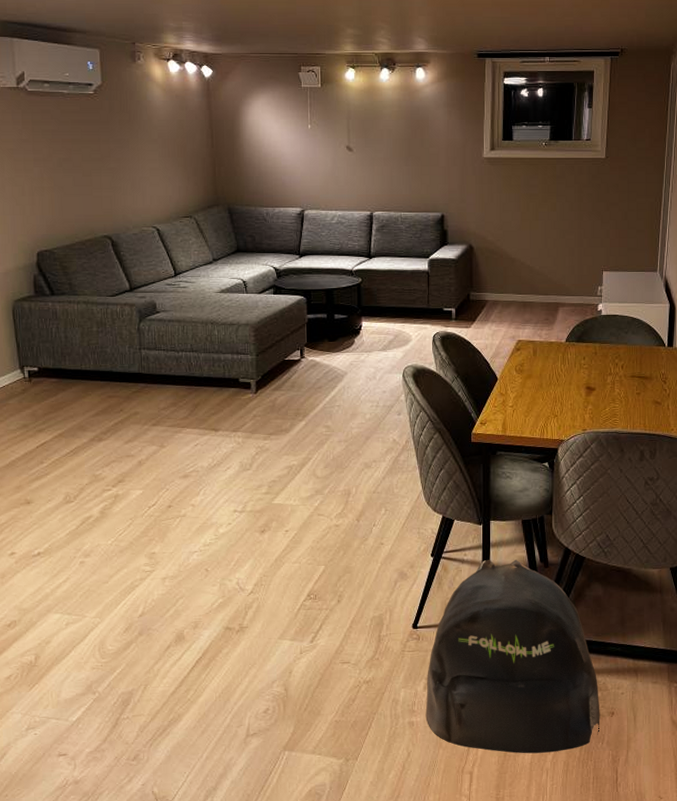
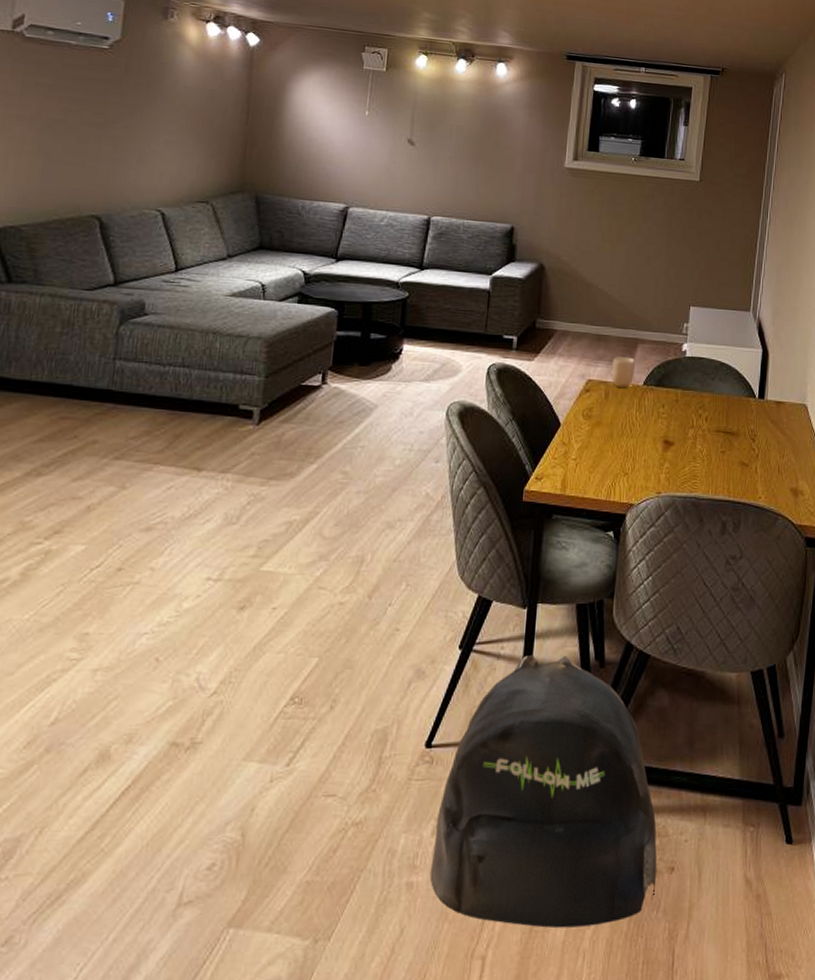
cup: none [538,319,558,346] -> present [612,356,636,389]

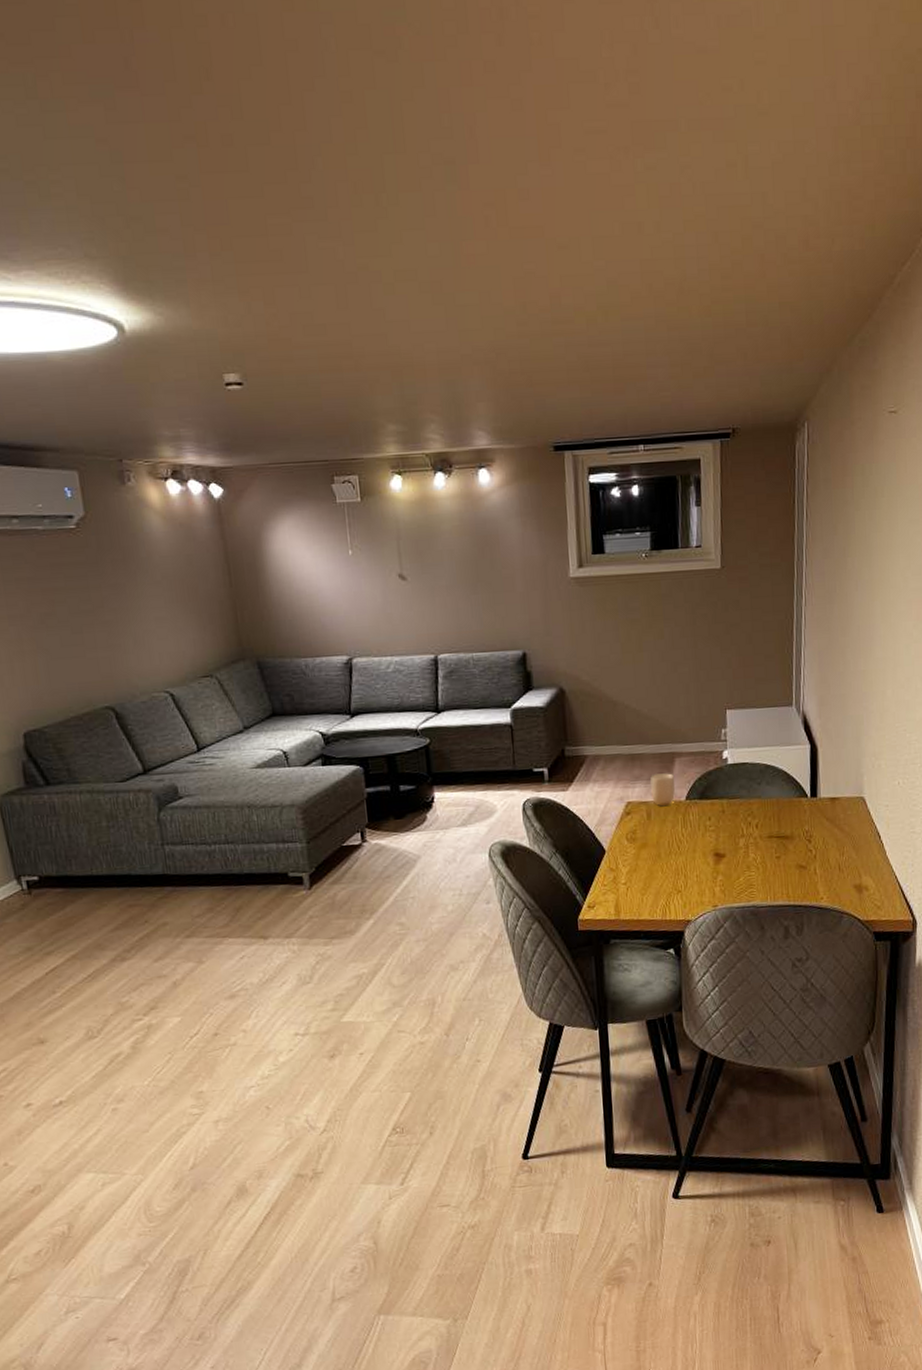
backpack: present [429,654,657,928] -> none [543,1068,755,1297]

